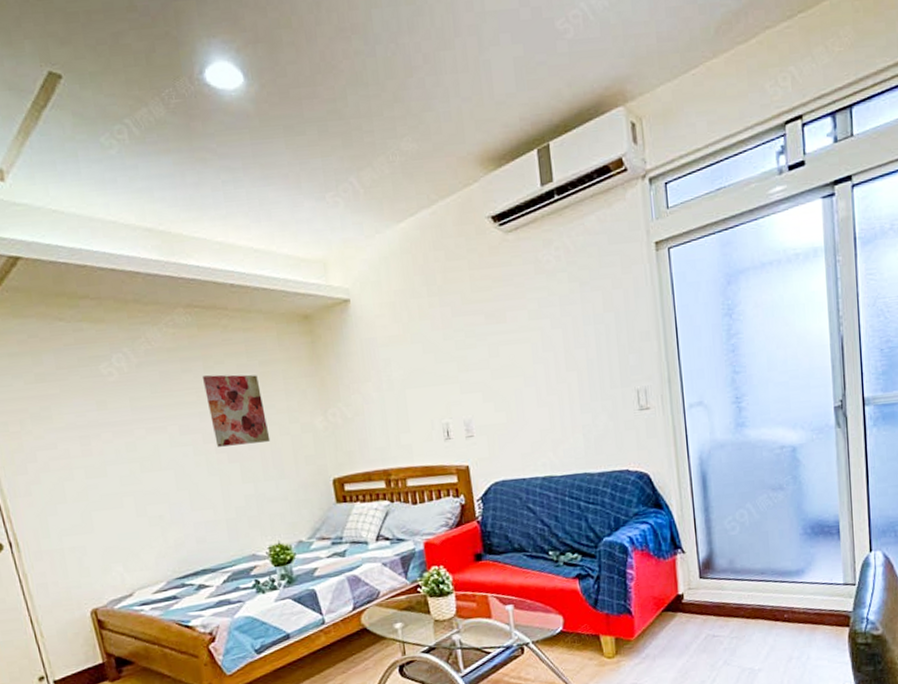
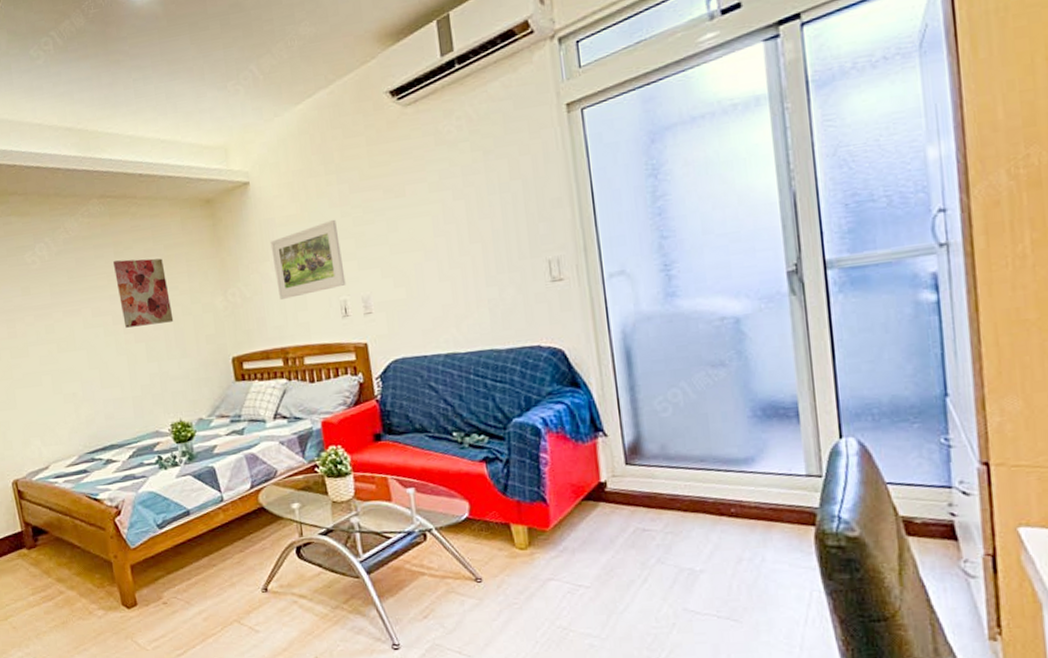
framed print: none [372,342,448,421] -> present [270,219,346,299]

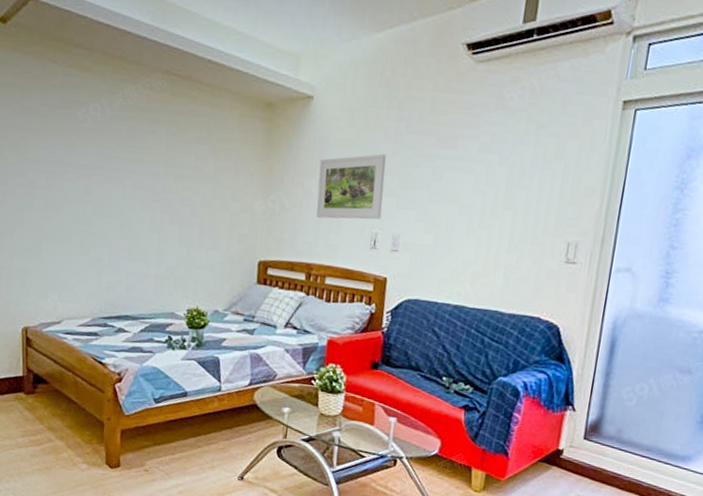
wall art: present [113,258,174,328] -> none [162,140,213,213]

